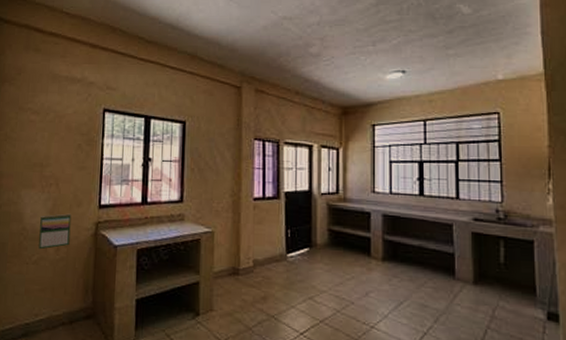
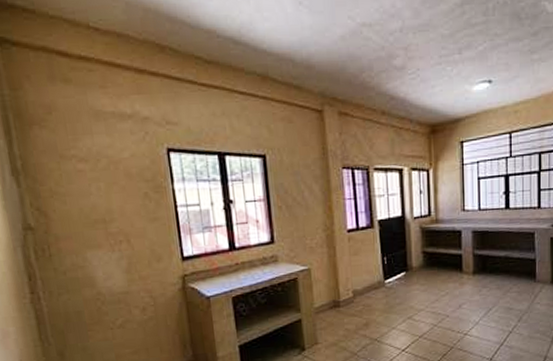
calendar: present [38,213,71,250] -> none [116,270,156,313]

